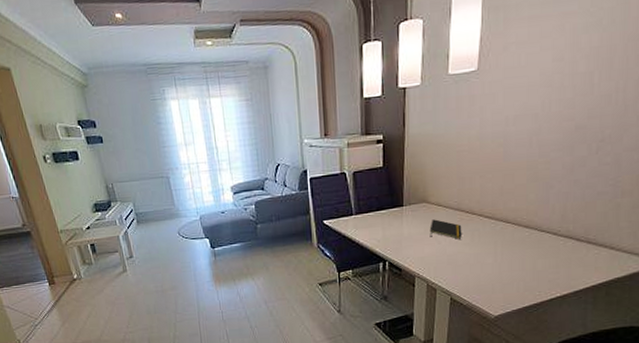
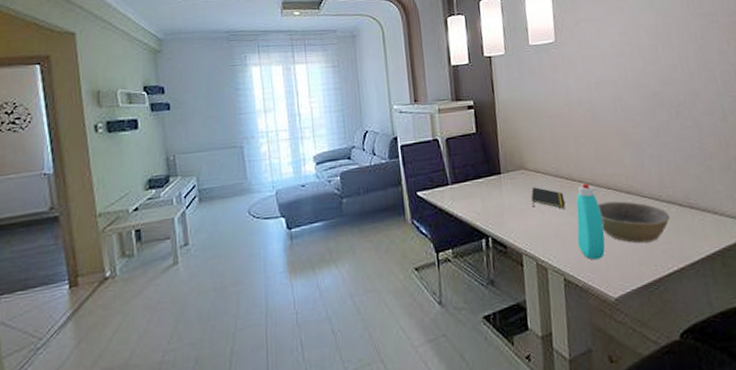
bottle: none [468,217,496,285] -> present [576,183,606,260]
bowl: none [493,234,565,272] -> present [597,201,671,244]

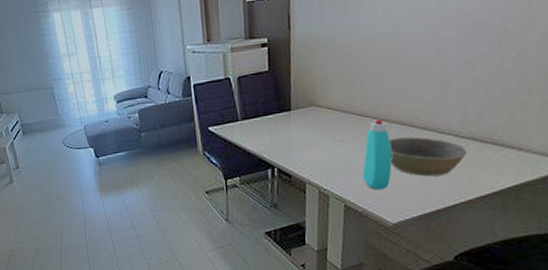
notepad: present [531,187,566,209] -> none [319,123,355,144]

